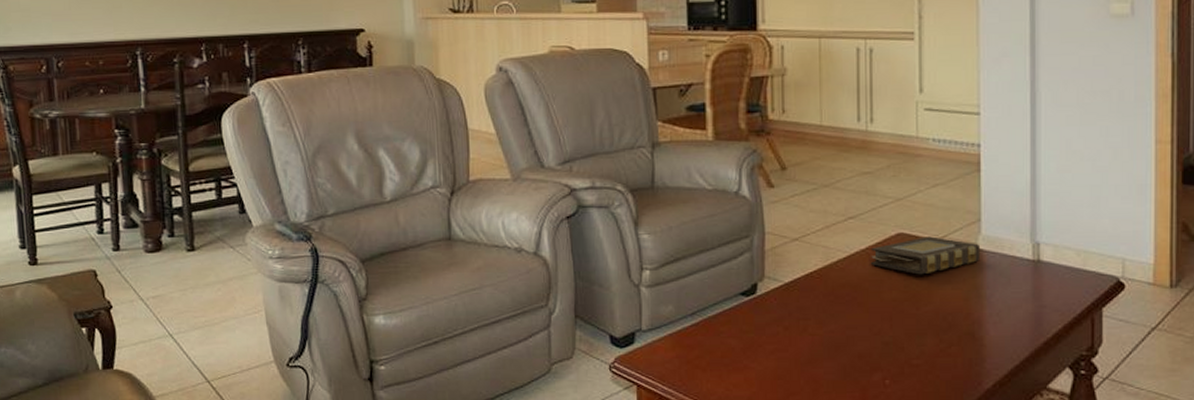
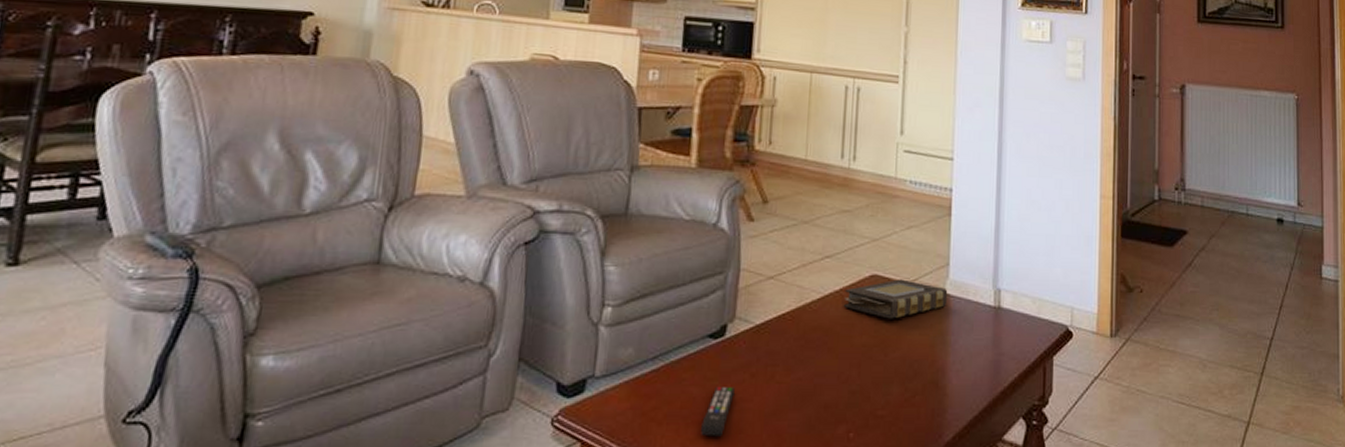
remote control: none [742,339,770,382] -> present [701,387,735,436]

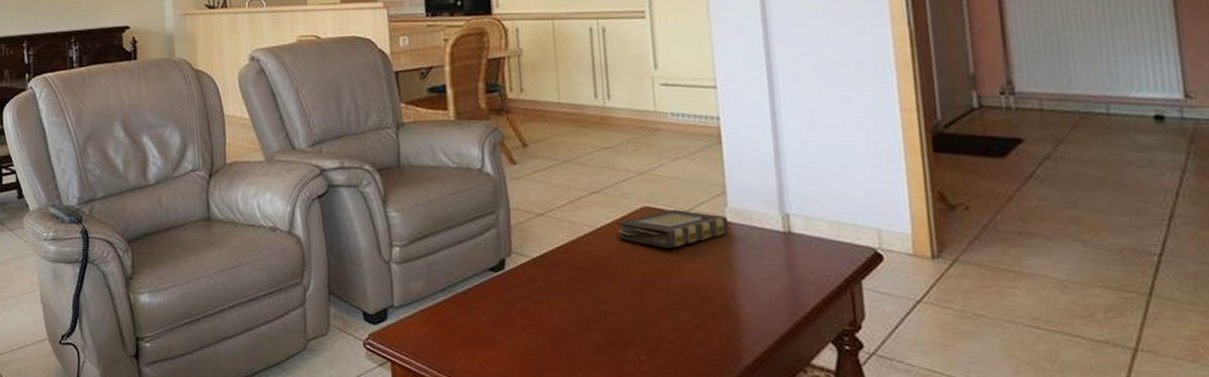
remote control: present [701,387,735,436] -> none [494,314,521,358]

